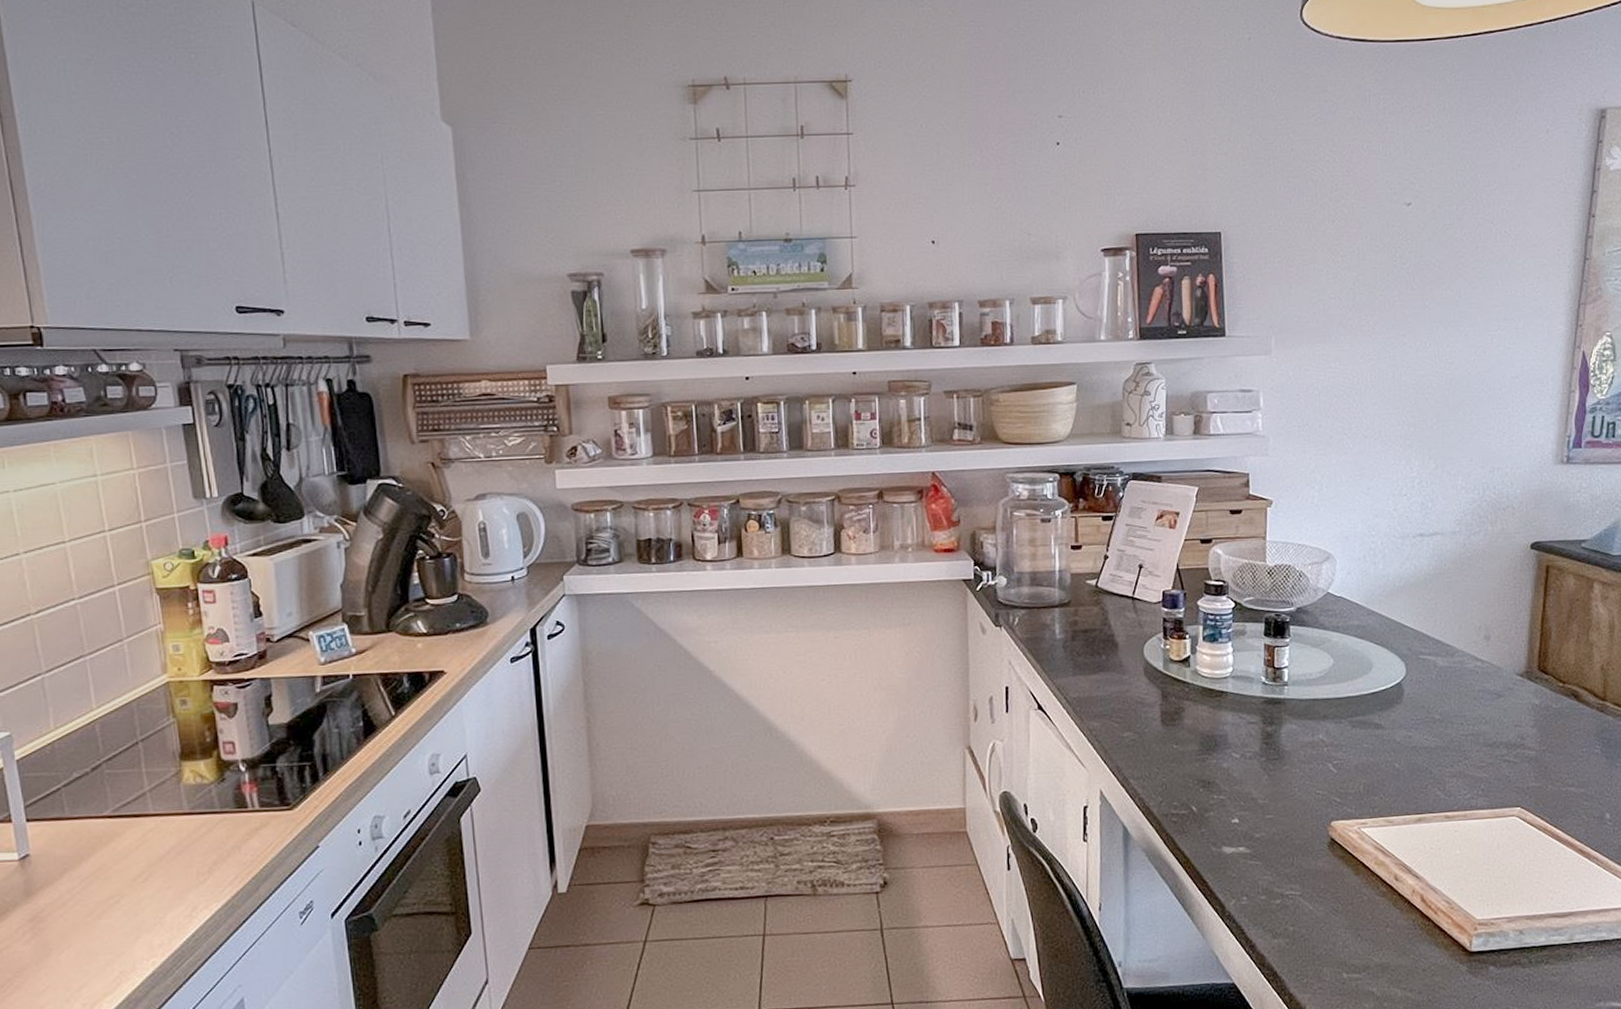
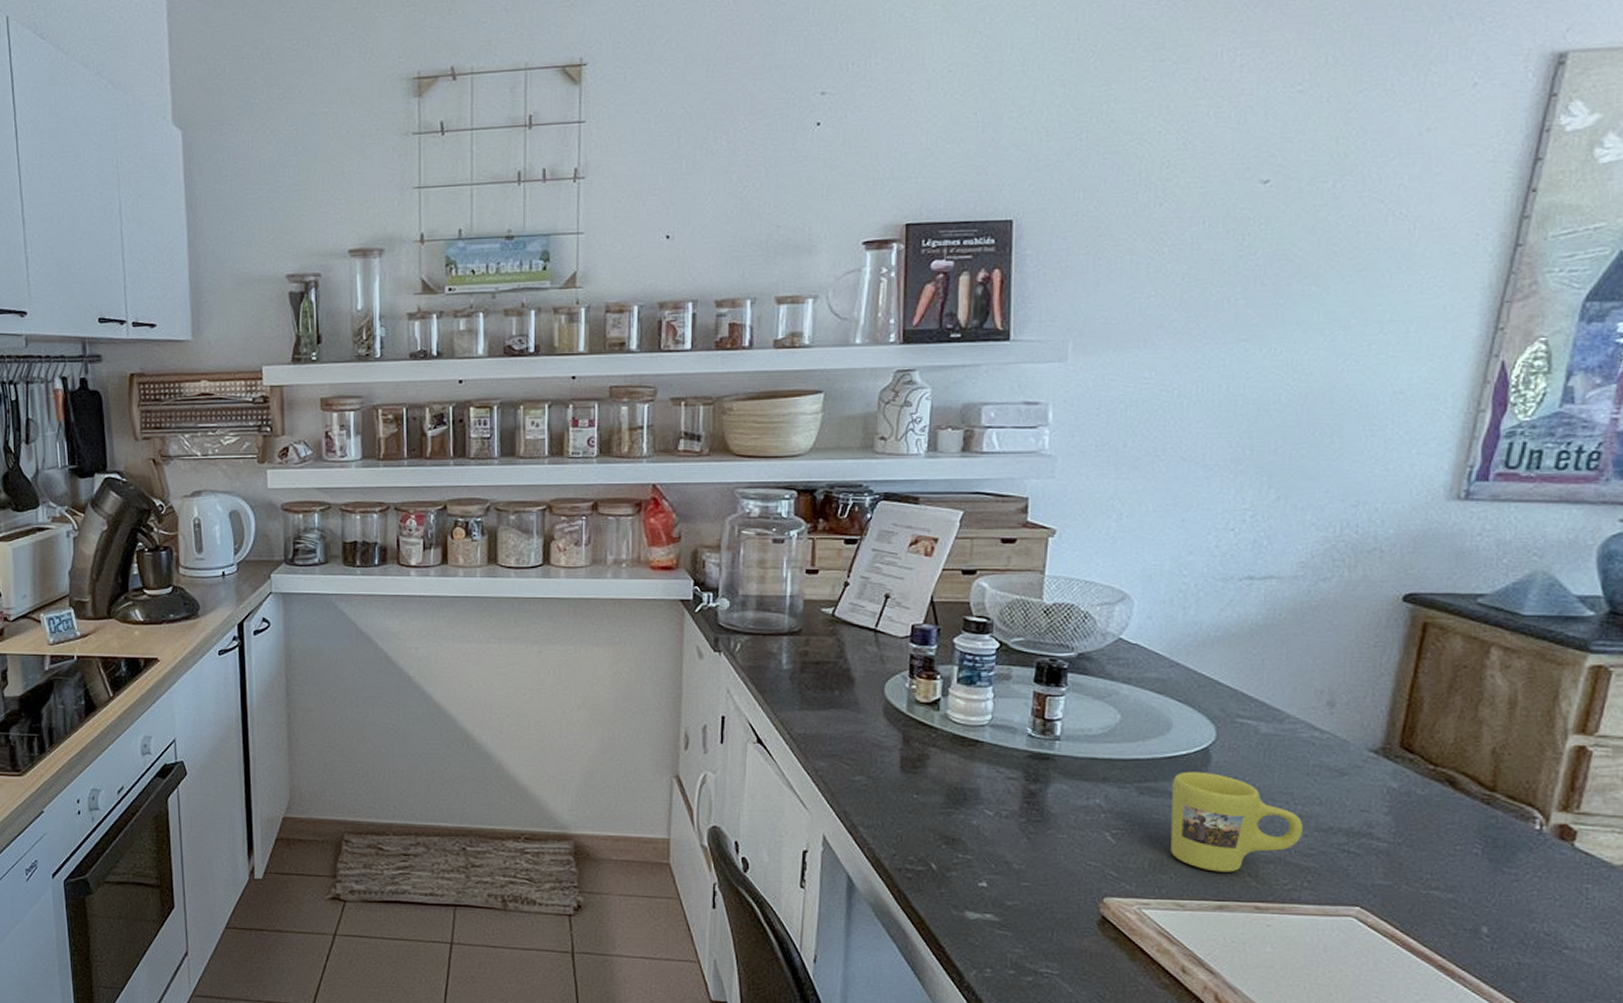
mug: none [1376,703,1475,789] -> present [1171,771,1303,872]

